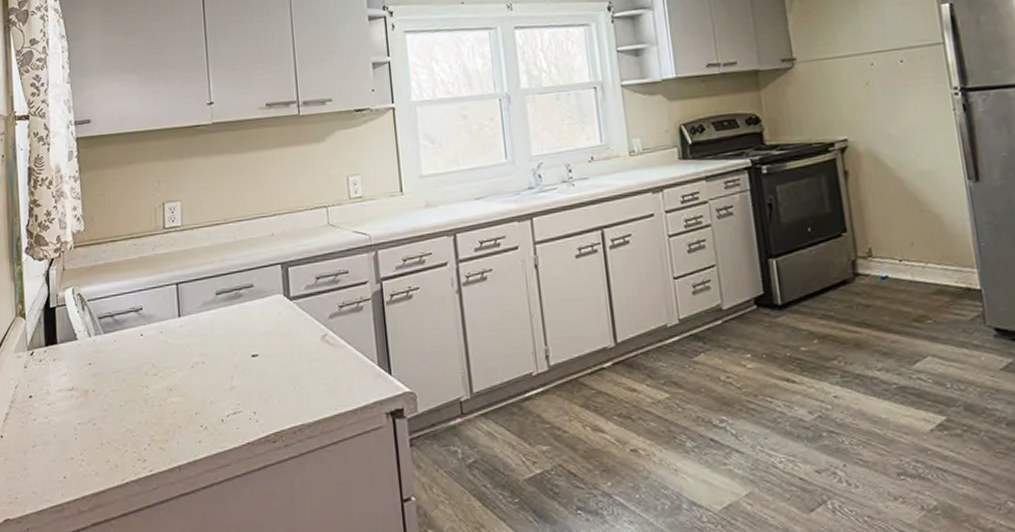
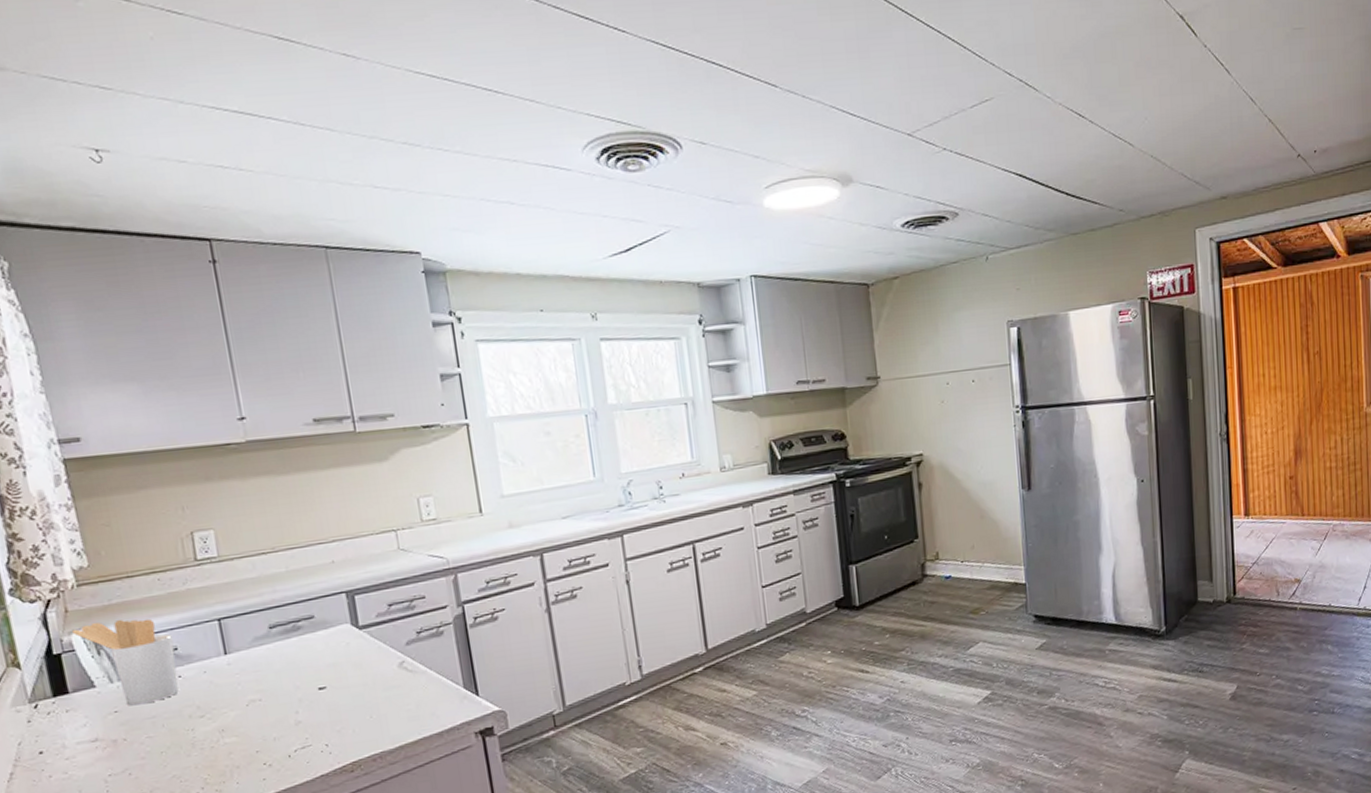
utensil holder: none [66,279,140,360] -> present [72,618,179,706]

